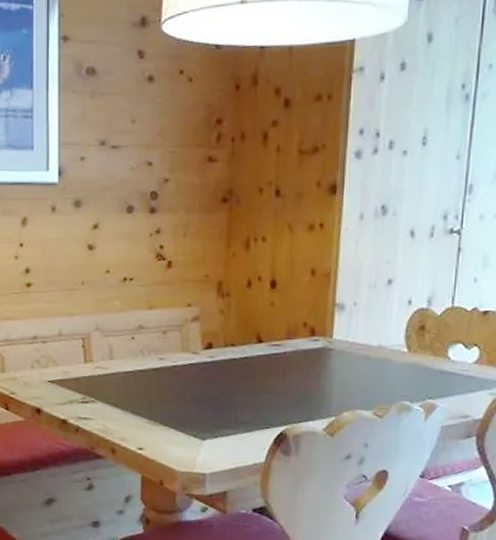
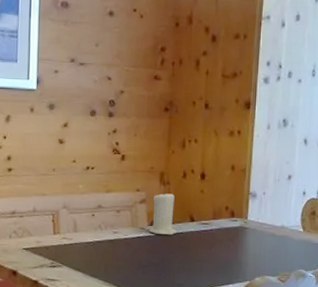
candle: none [204,305,240,361] -> present [149,191,177,236]

